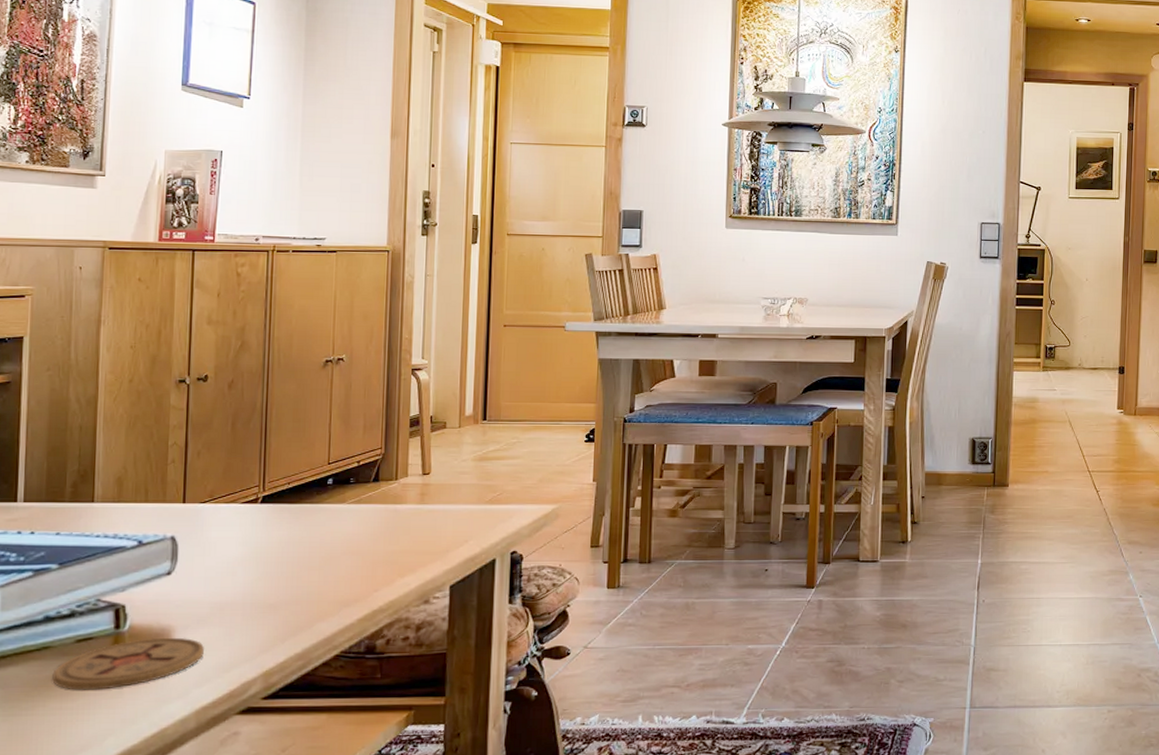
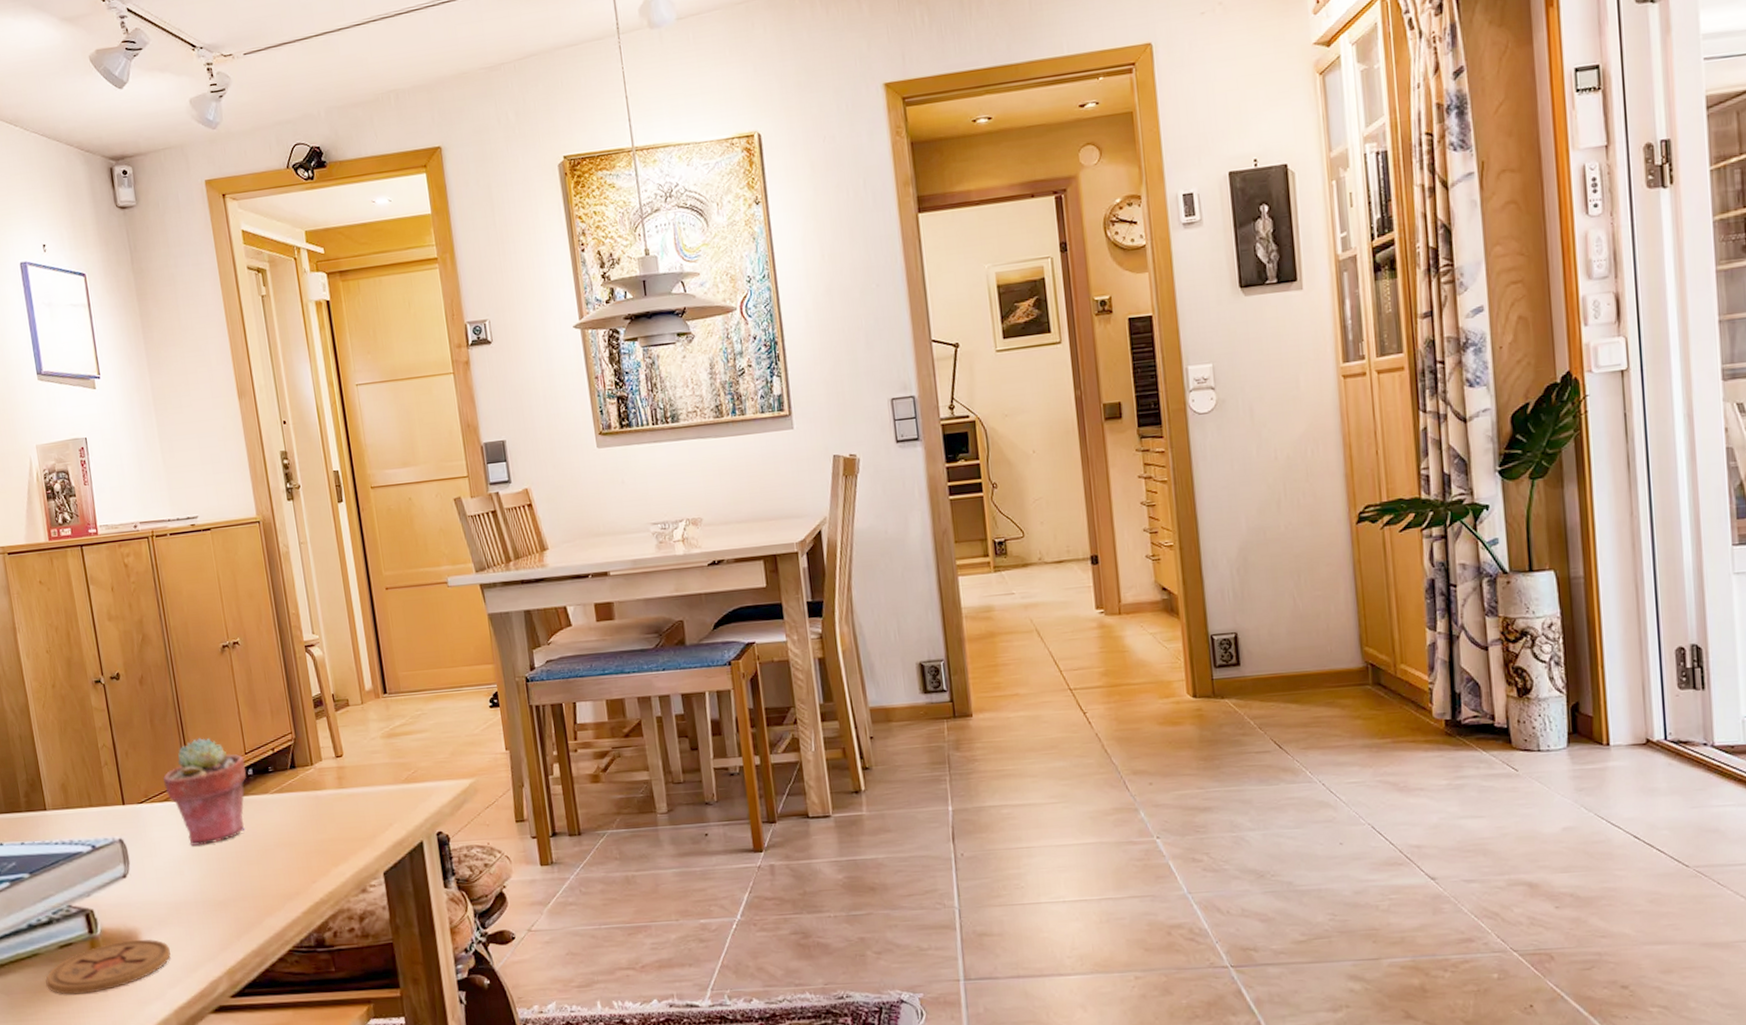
potted succulent: none [234,445,327,549] -> present [163,737,247,846]

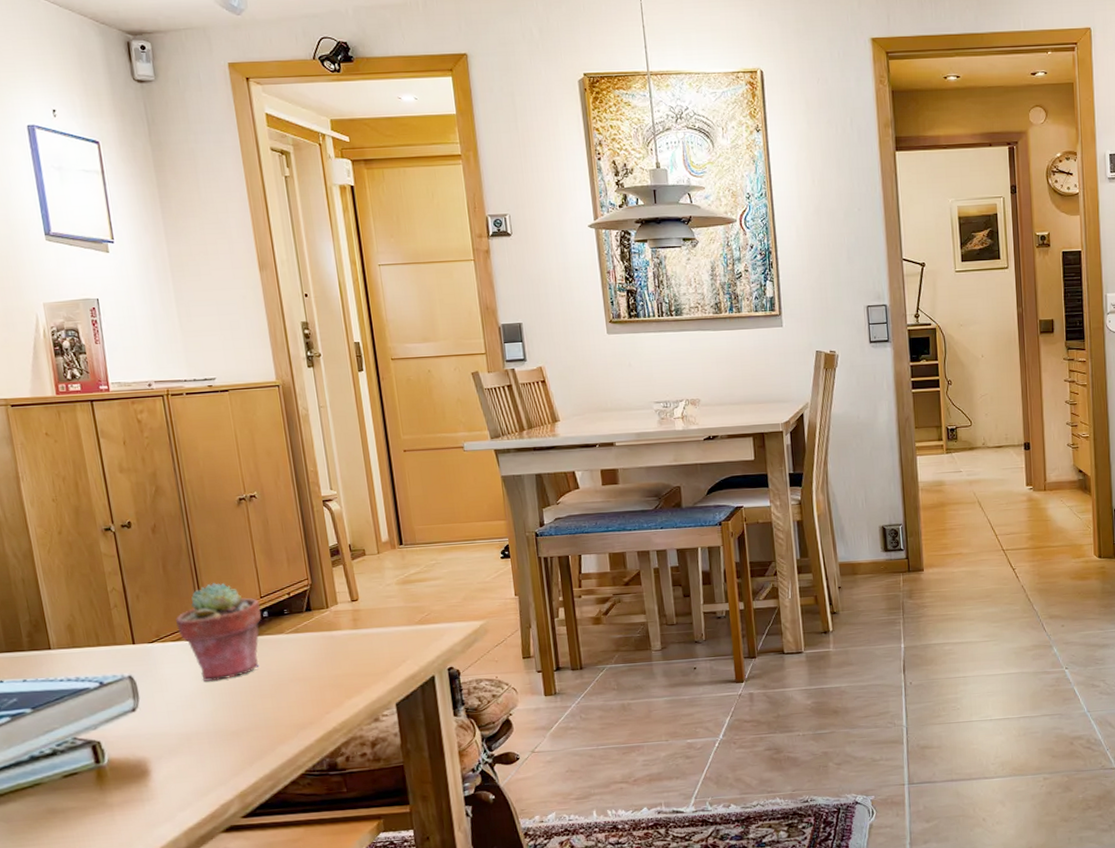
coaster: present [45,939,171,995] -> none [48,767,181,821]

